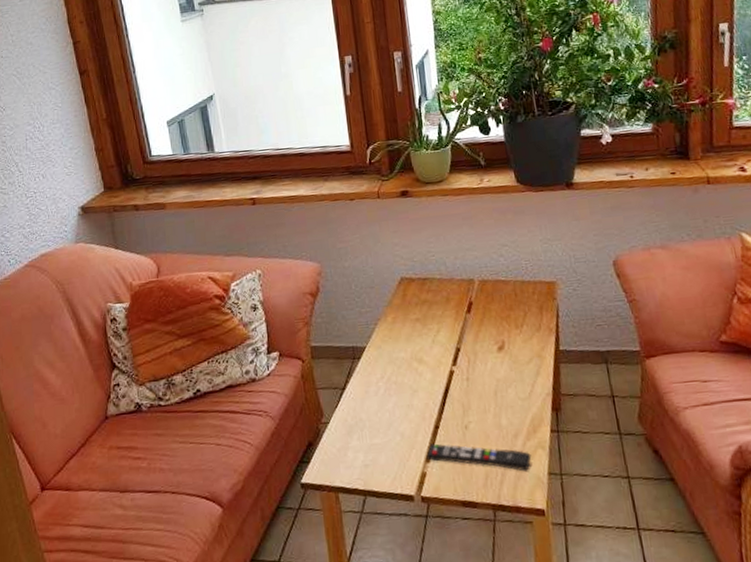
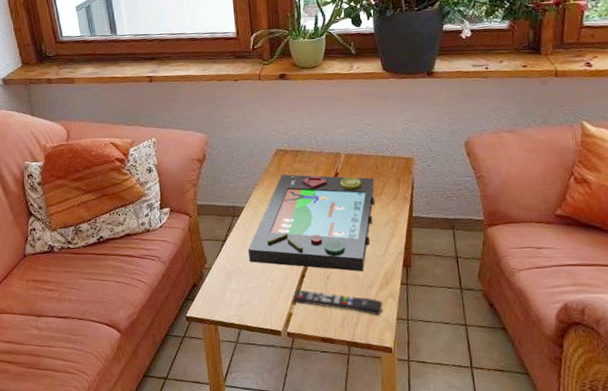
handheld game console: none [371,306,517,419] -> present [247,174,376,272]

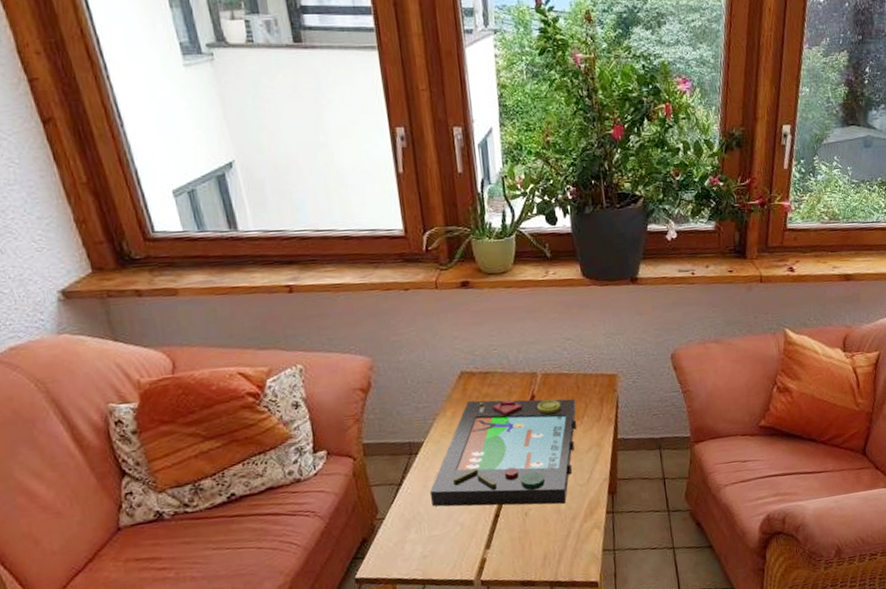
remote control: present [293,289,383,316] -> none [486,531,588,550]

